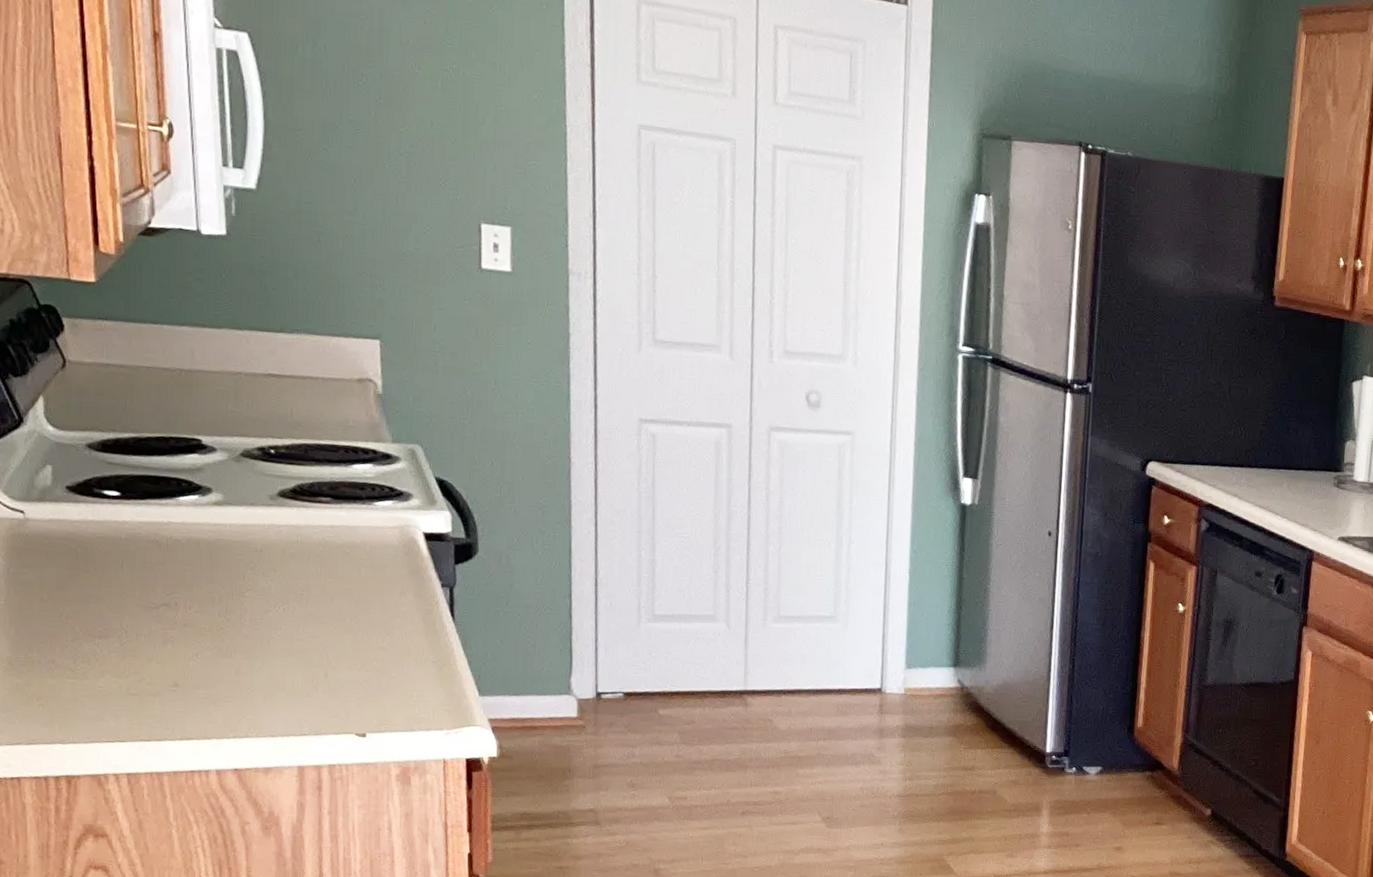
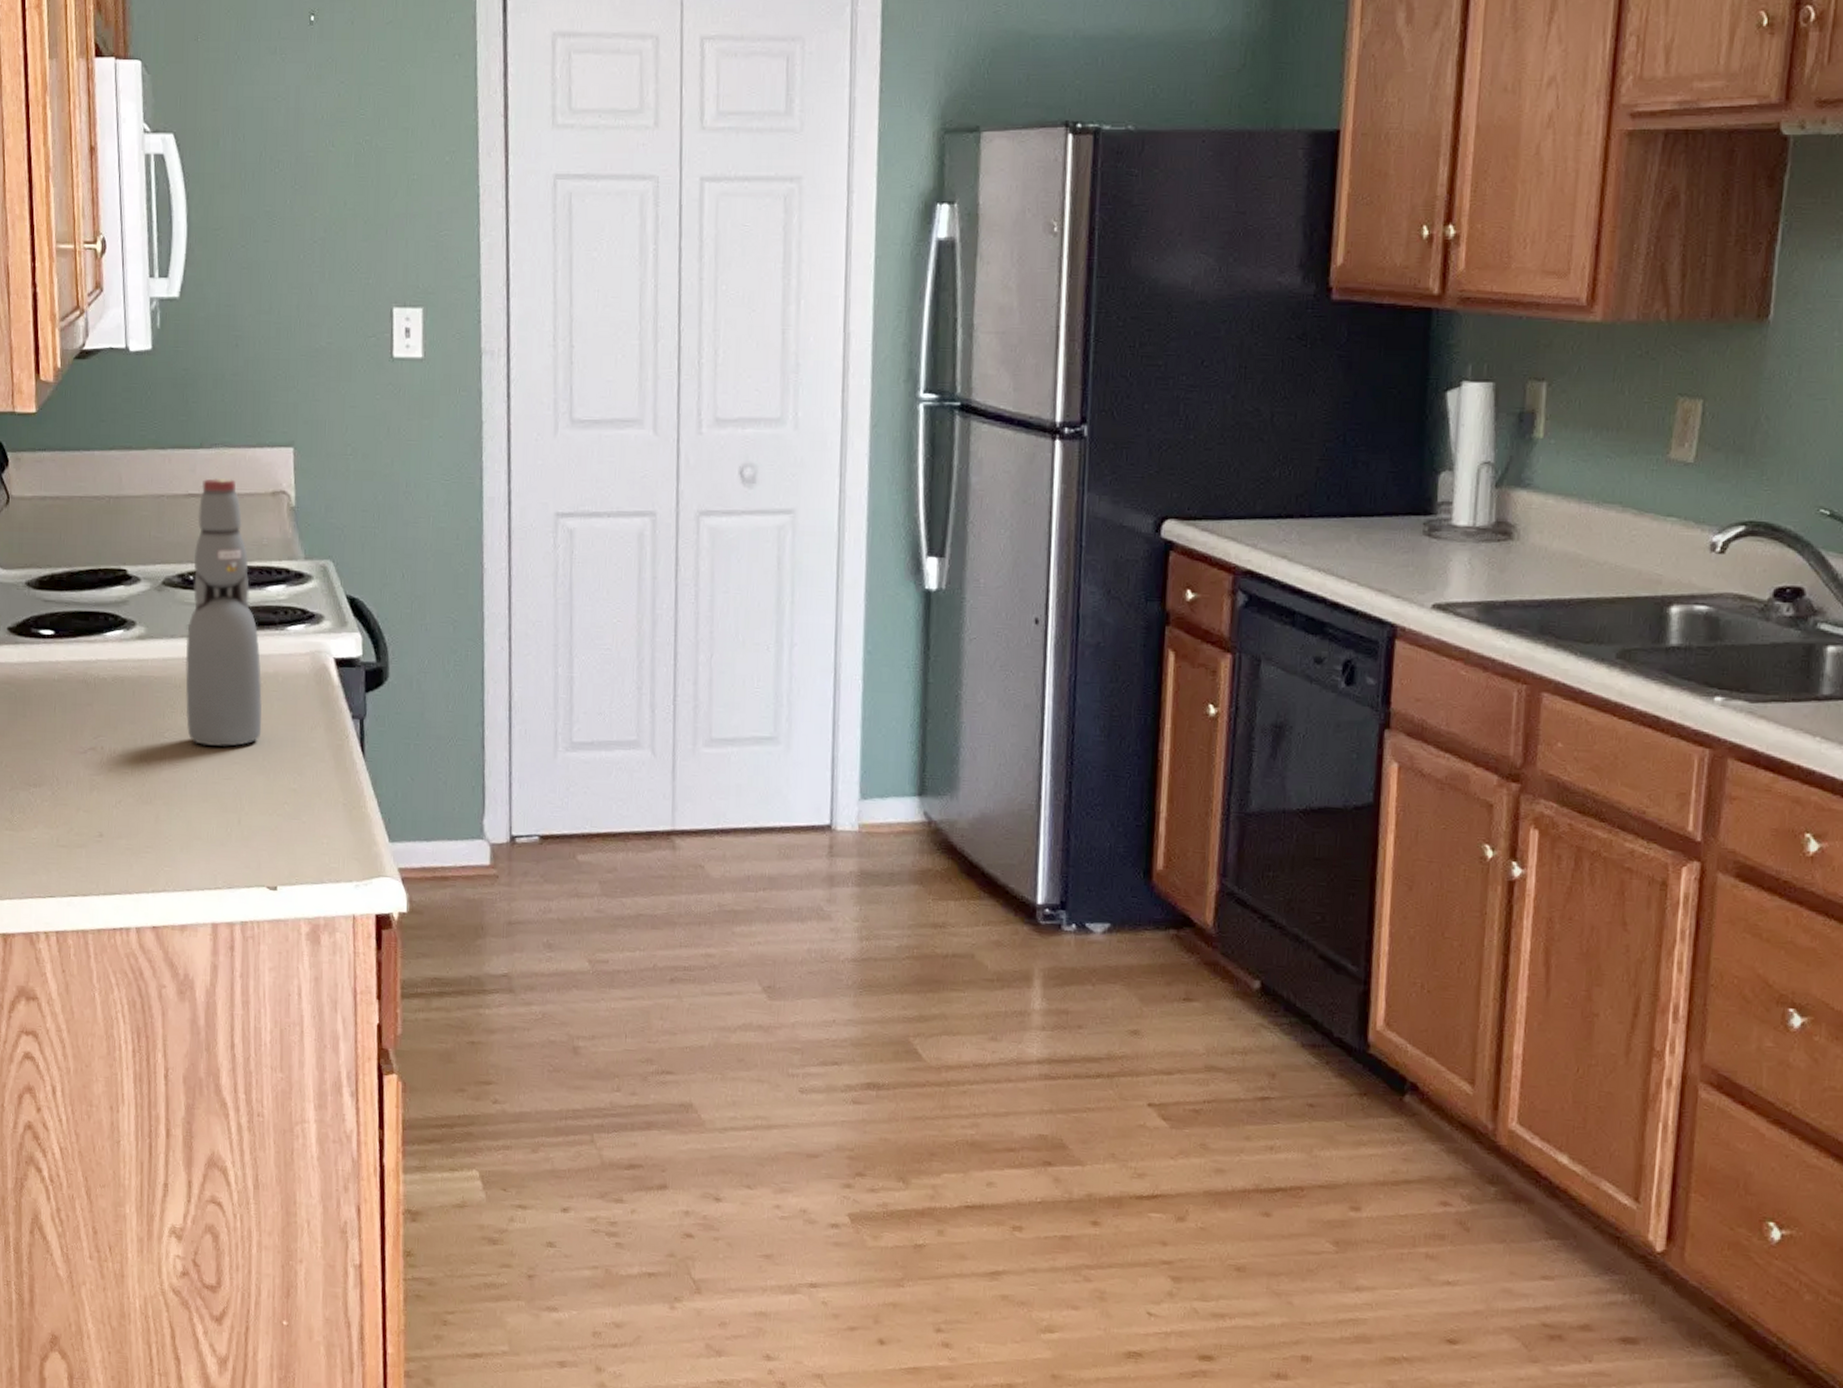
bottle: none [266,361,350,607] -> present [185,477,263,747]

